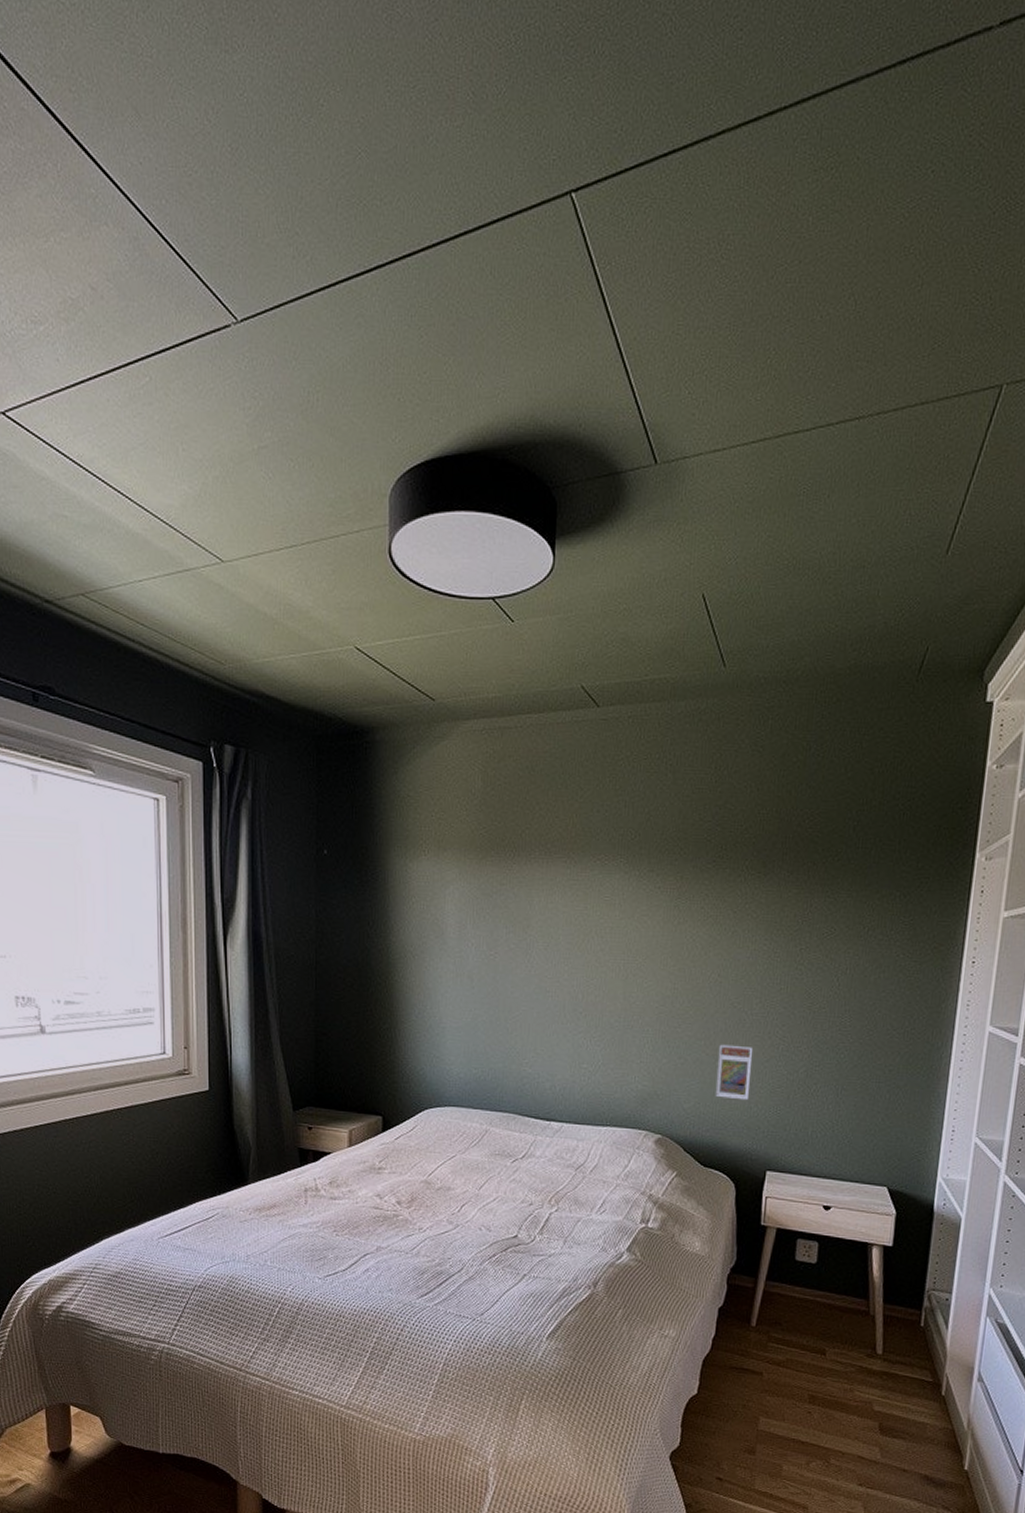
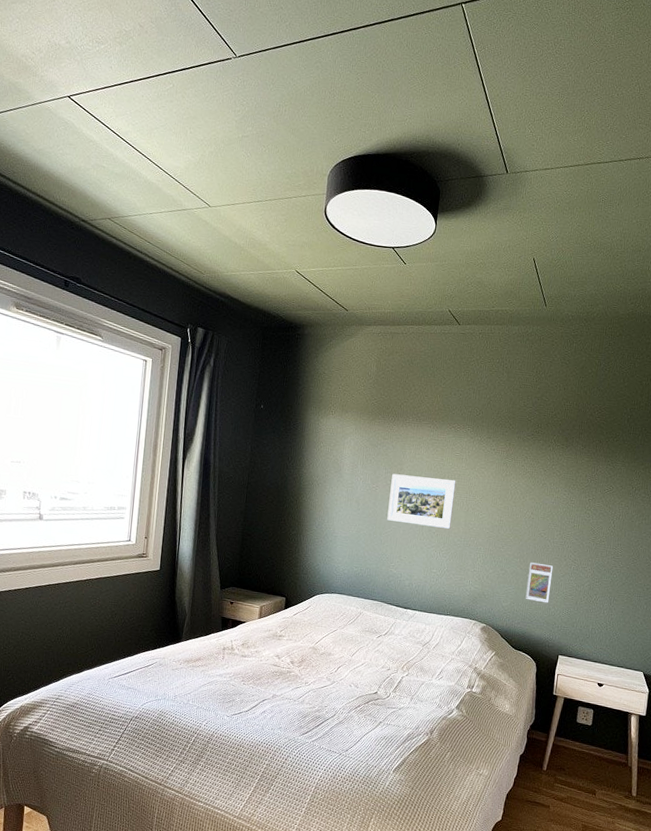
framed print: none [513,933,608,1006] -> present [387,473,456,529]

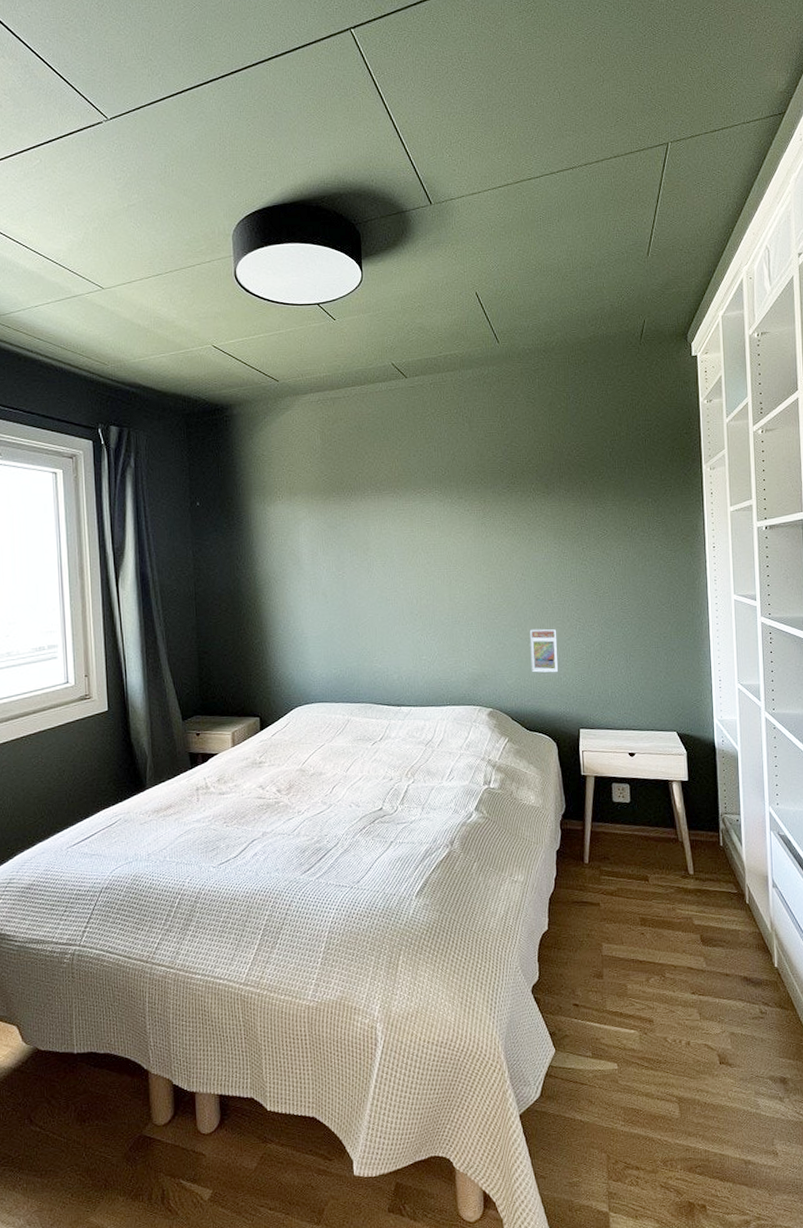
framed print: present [387,473,456,529] -> none [358,551,434,610]

